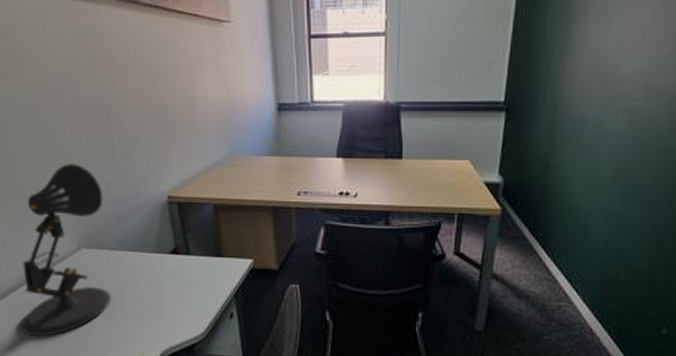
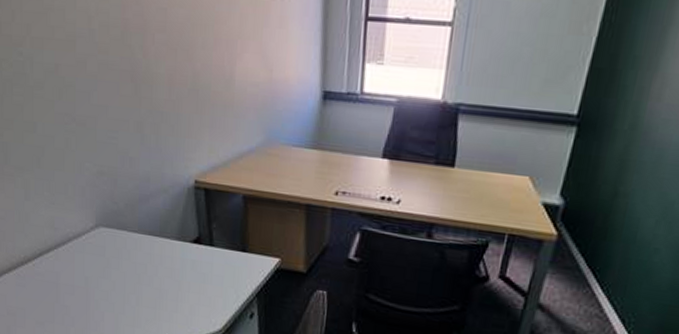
desk lamp: present [21,164,111,337] -> none [31,134,127,315]

